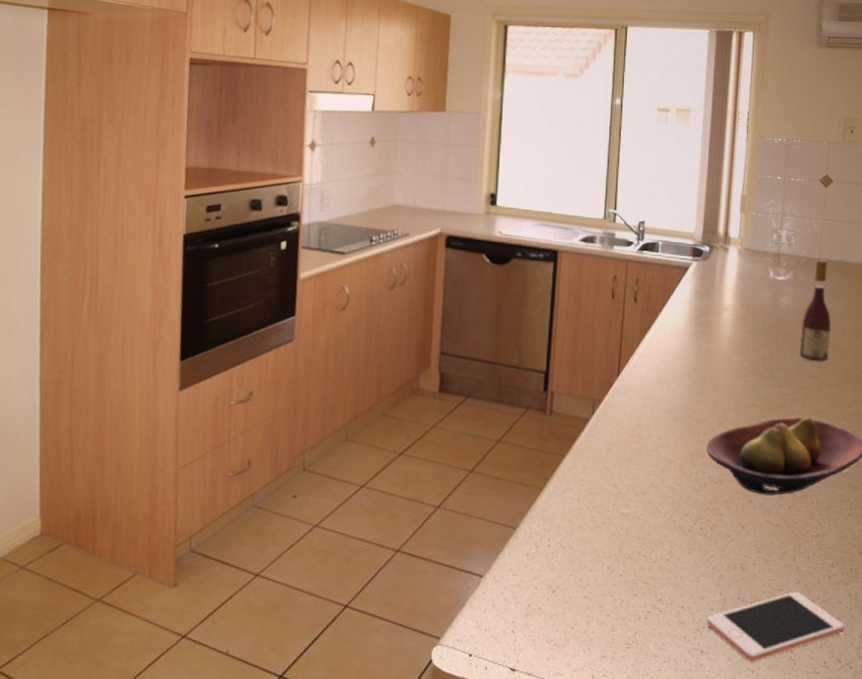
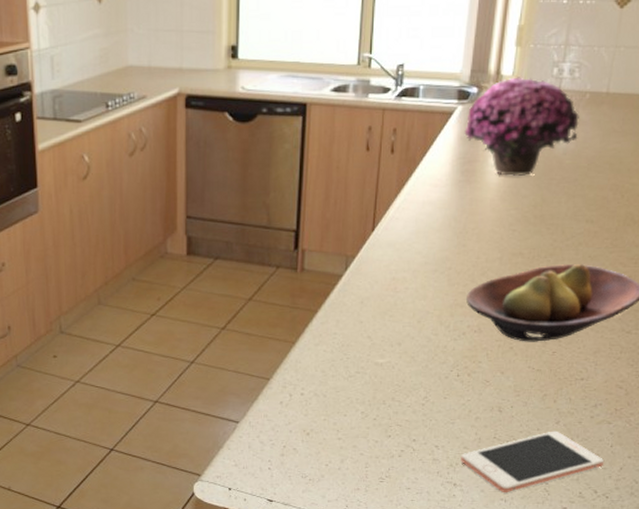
flower: none [699,239,798,330] -> present [464,77,579,176]
wine bottle: present [800,260,831,362] -> none [576,94,617,206]

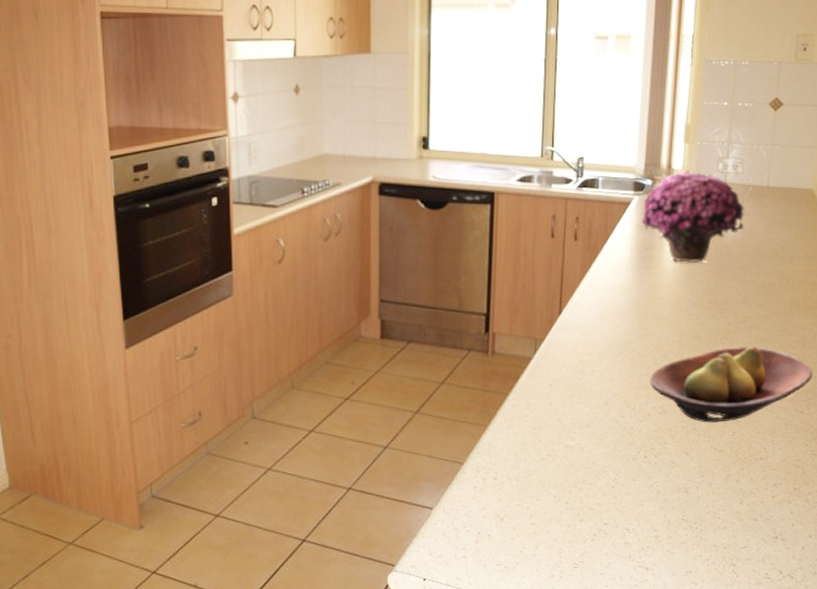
cell phone: present [461,431,605,493] -> none [651,511,787,576]

